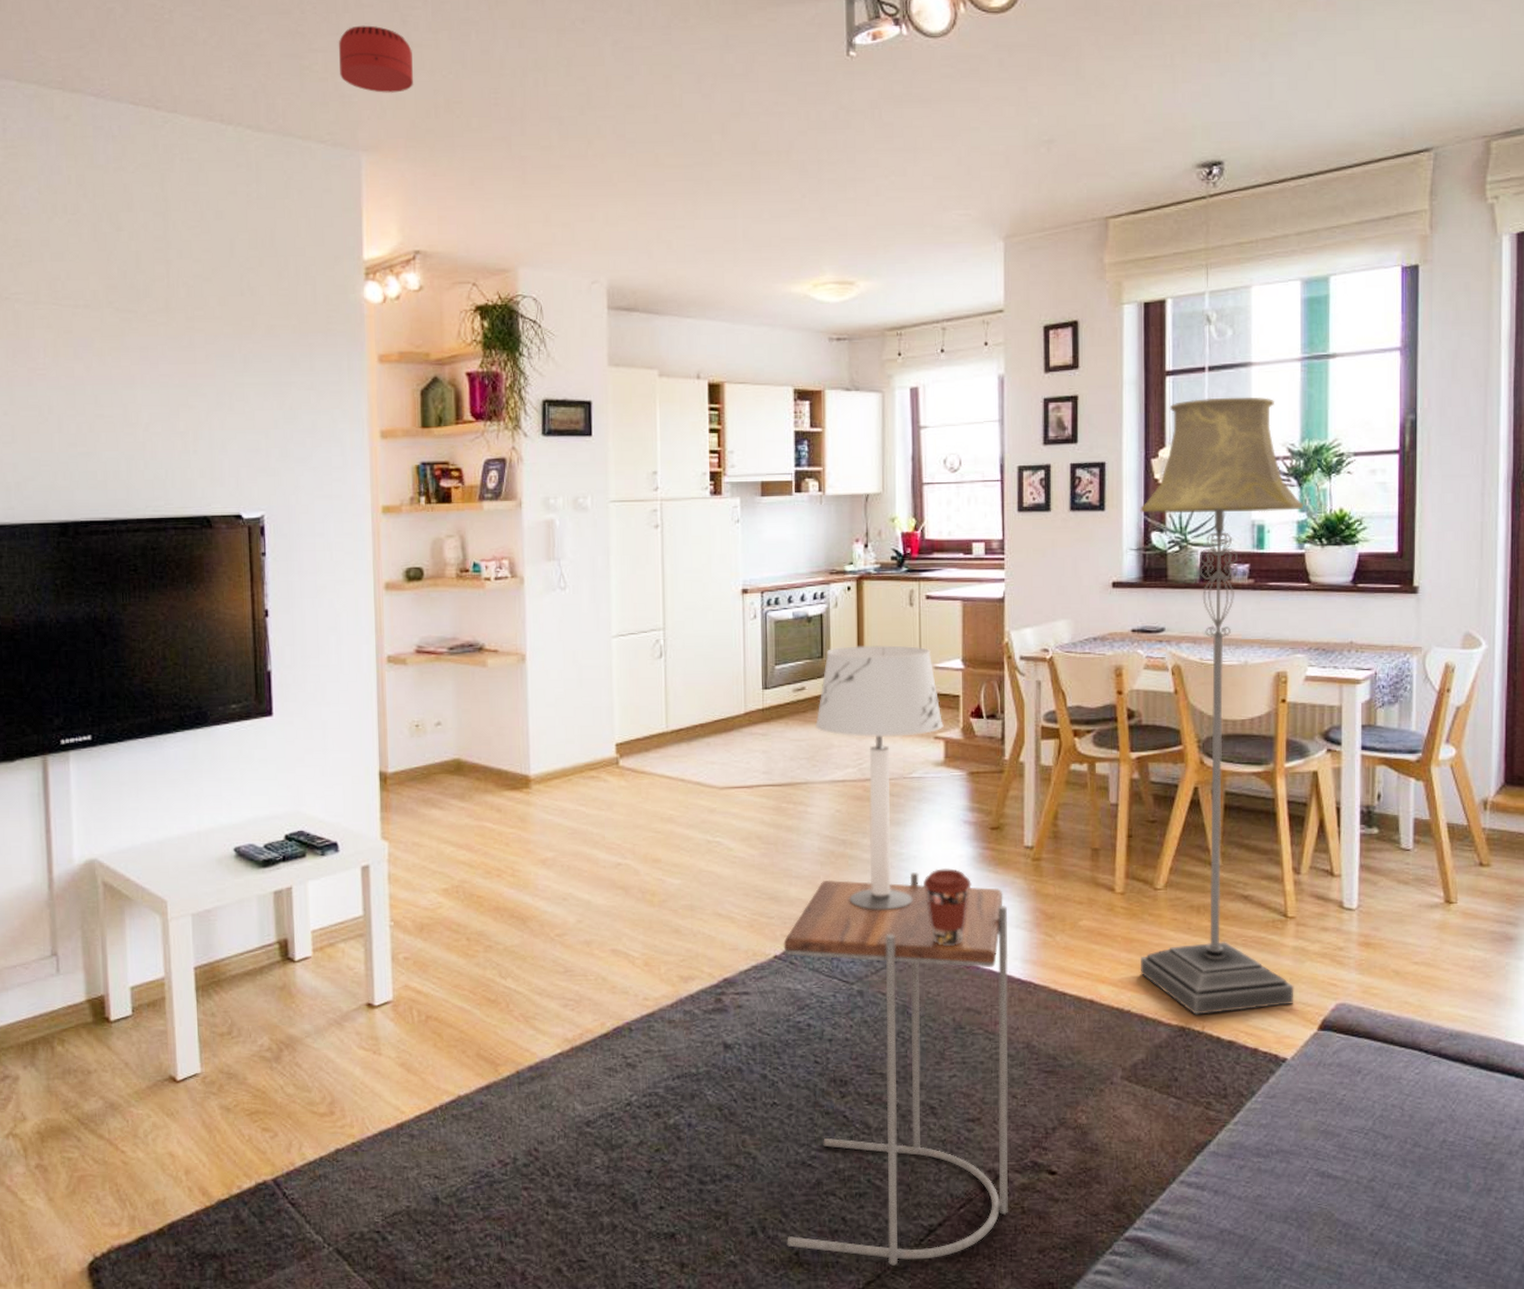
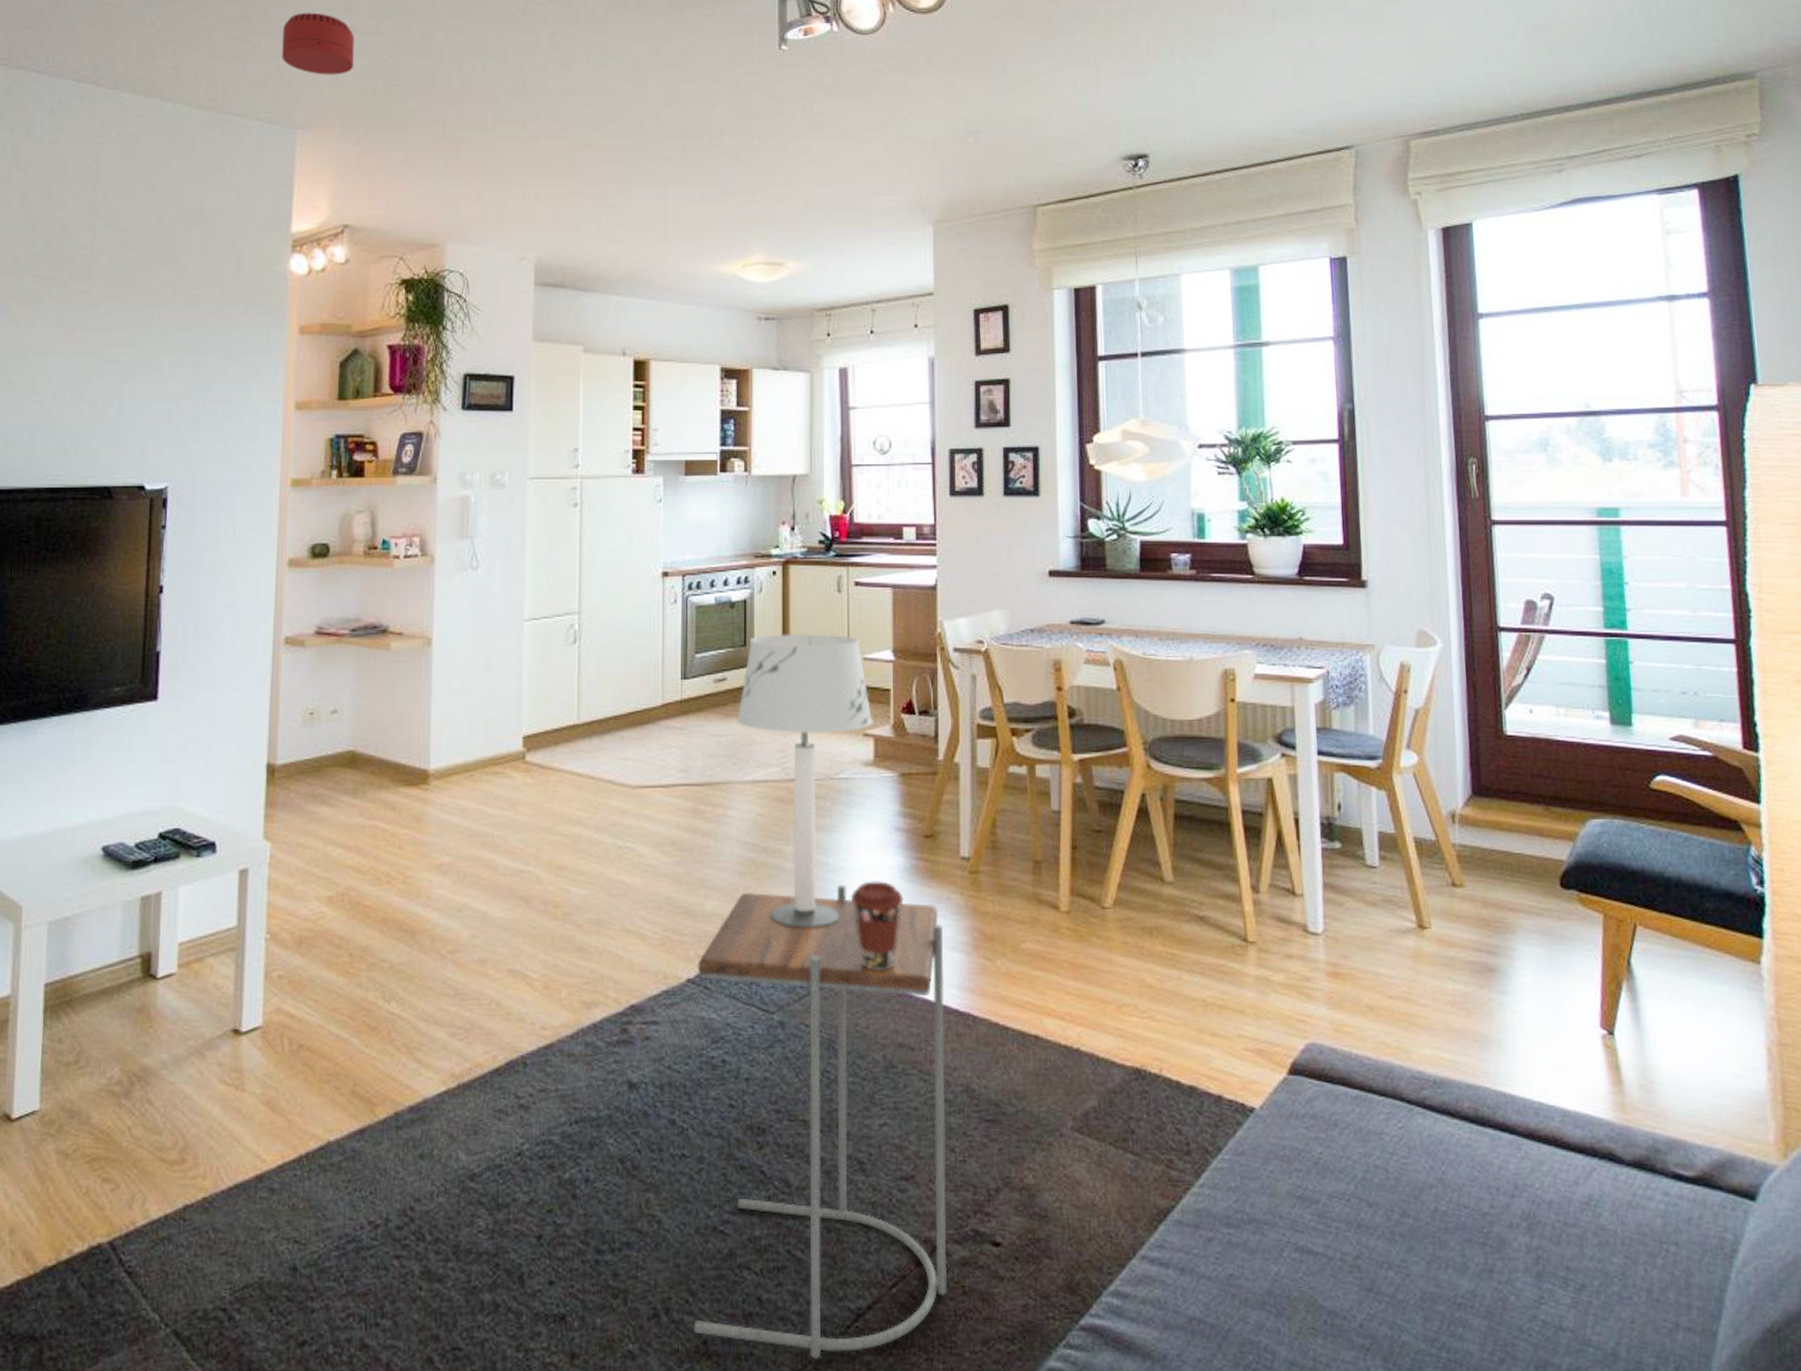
floor lamp: present [1140,397,1303,1015] -> none [1076,383,1260,1055]

